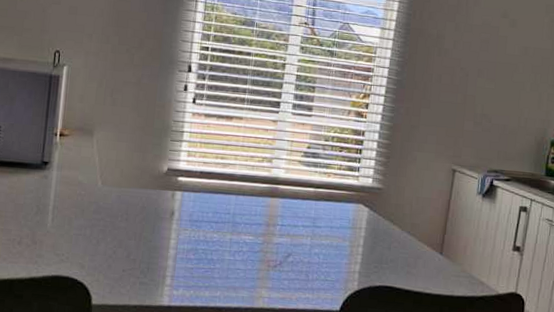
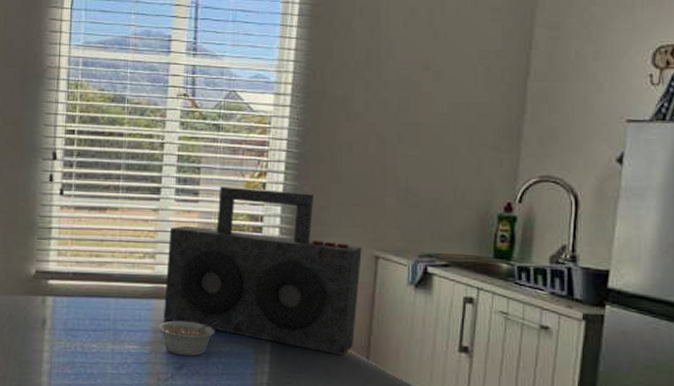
legume: none [271,216,321,248] -> present [158,320,218,357]
speaker: none [276,104,443,251] -> present [164,186,362,356]

